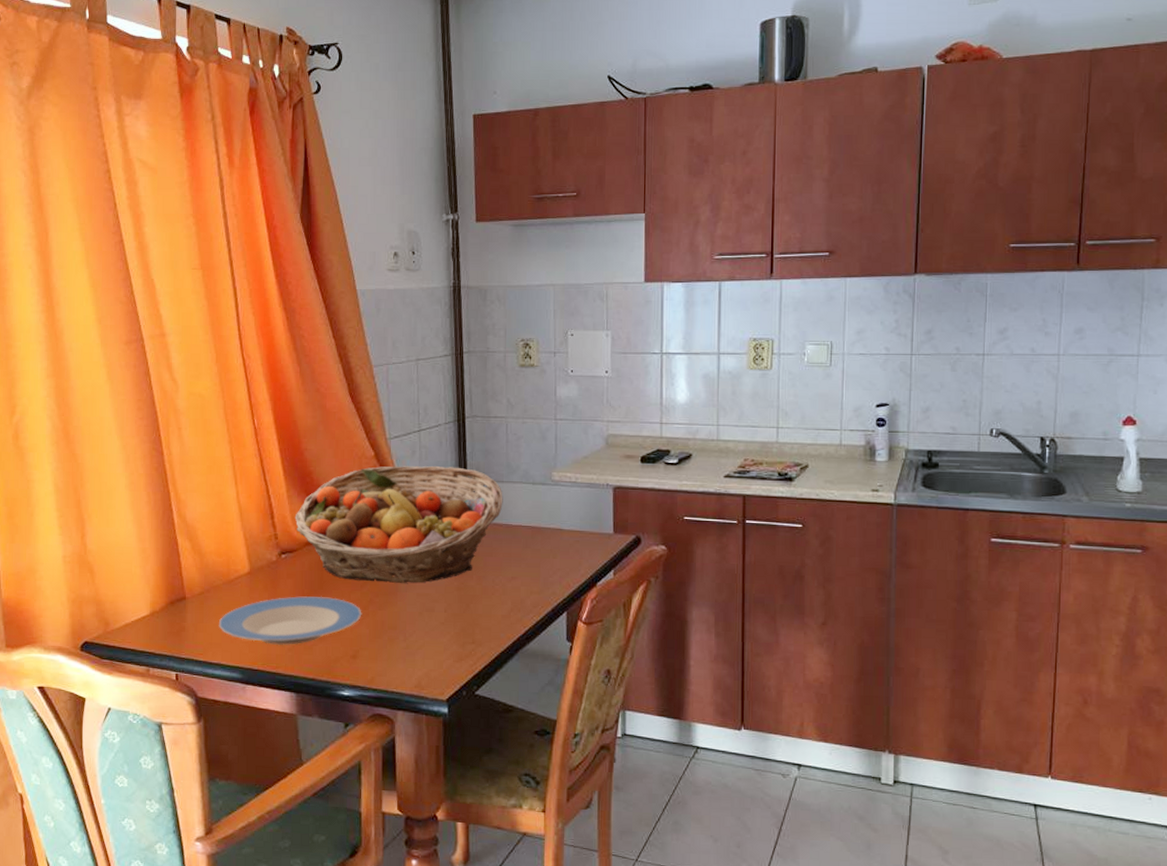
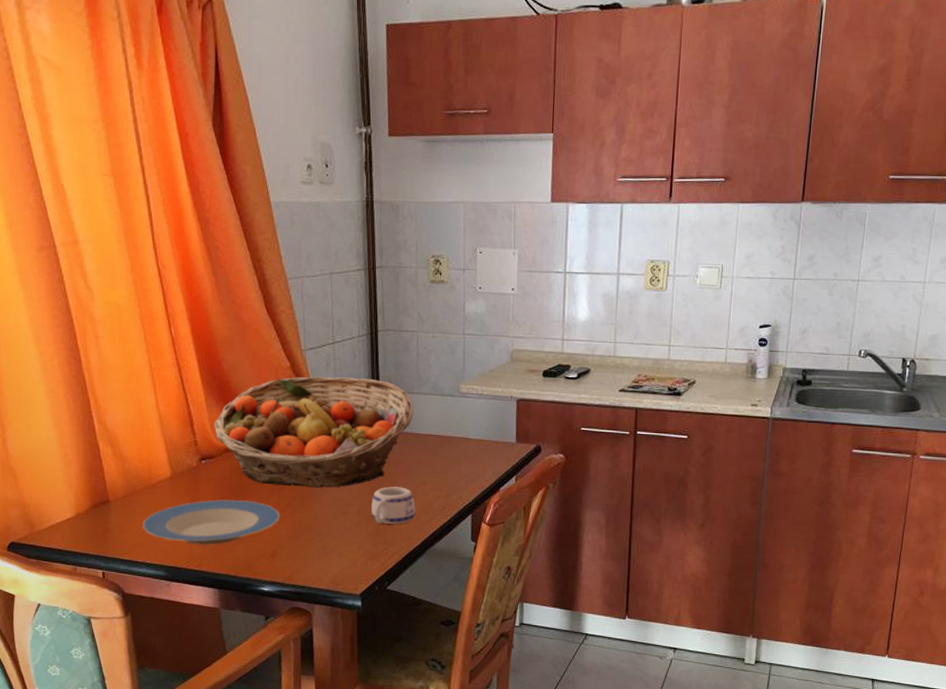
mug: none [458,582,506,623] -> present [371,487,416,524]

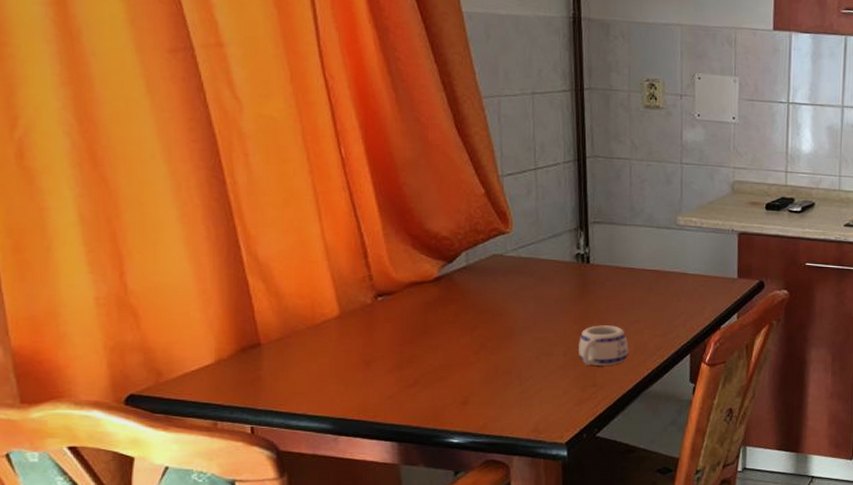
plate: present [142,500,280,546] -> none [302,341,473,394]
fruit basket: present [213,376,414,488] -> none [392,205,626,327]

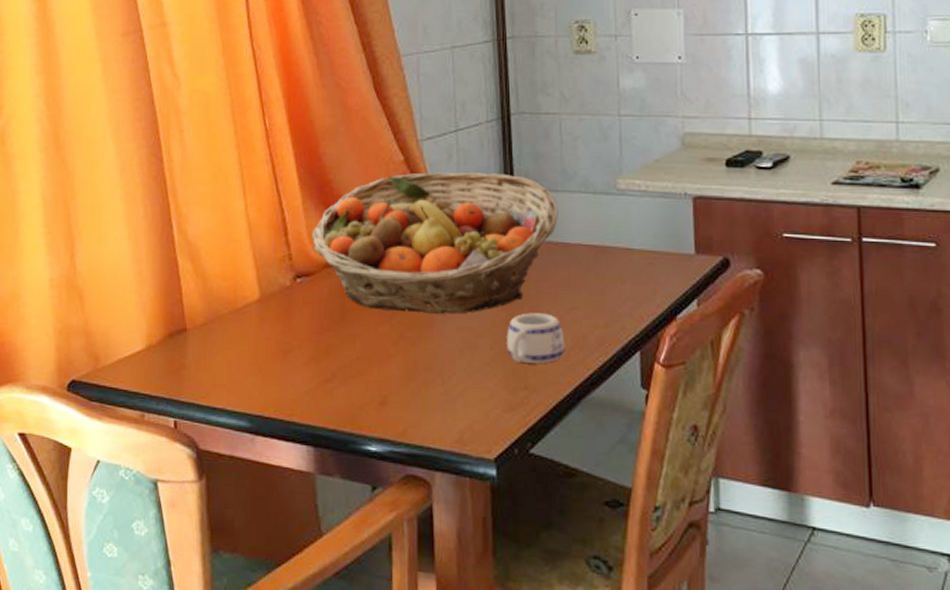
fruit basket: none [392,205,626,327] -> present [311,172,558,314]

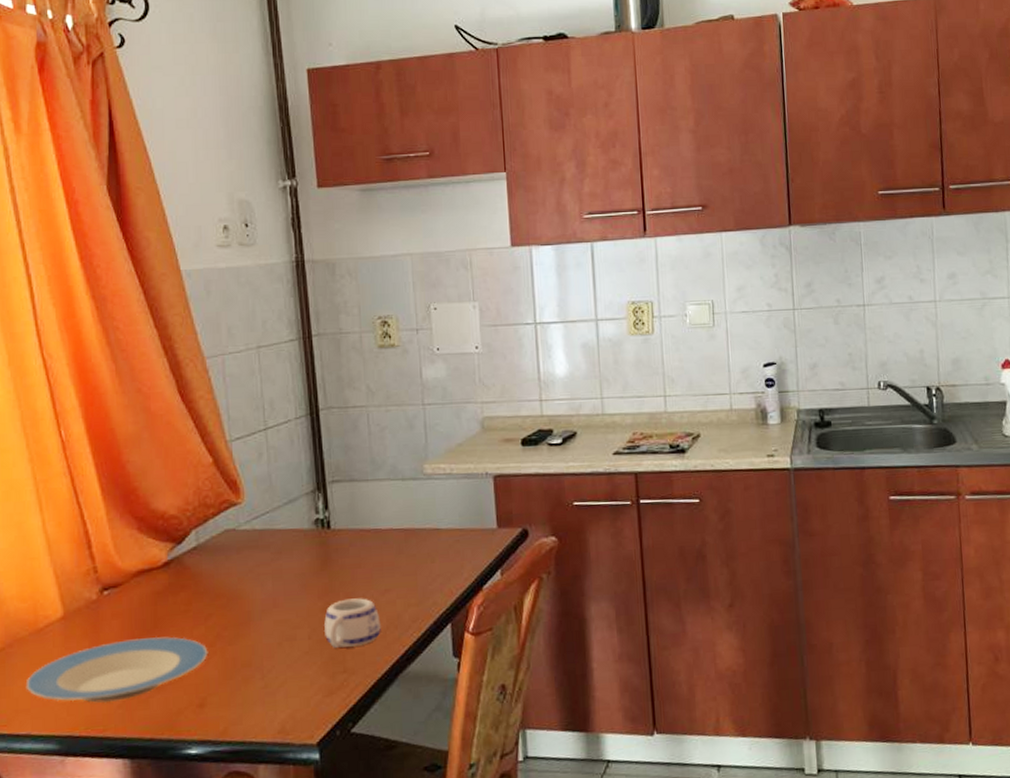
plate: none [223,329,391,389] -> present [25,636,208,704]
fruit basket: present [311,172,558,314] -> none [118,467,370,613]

